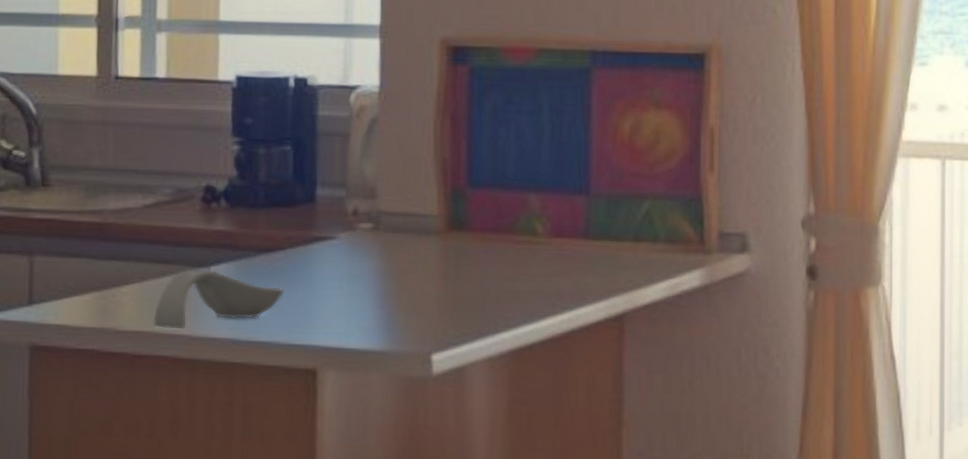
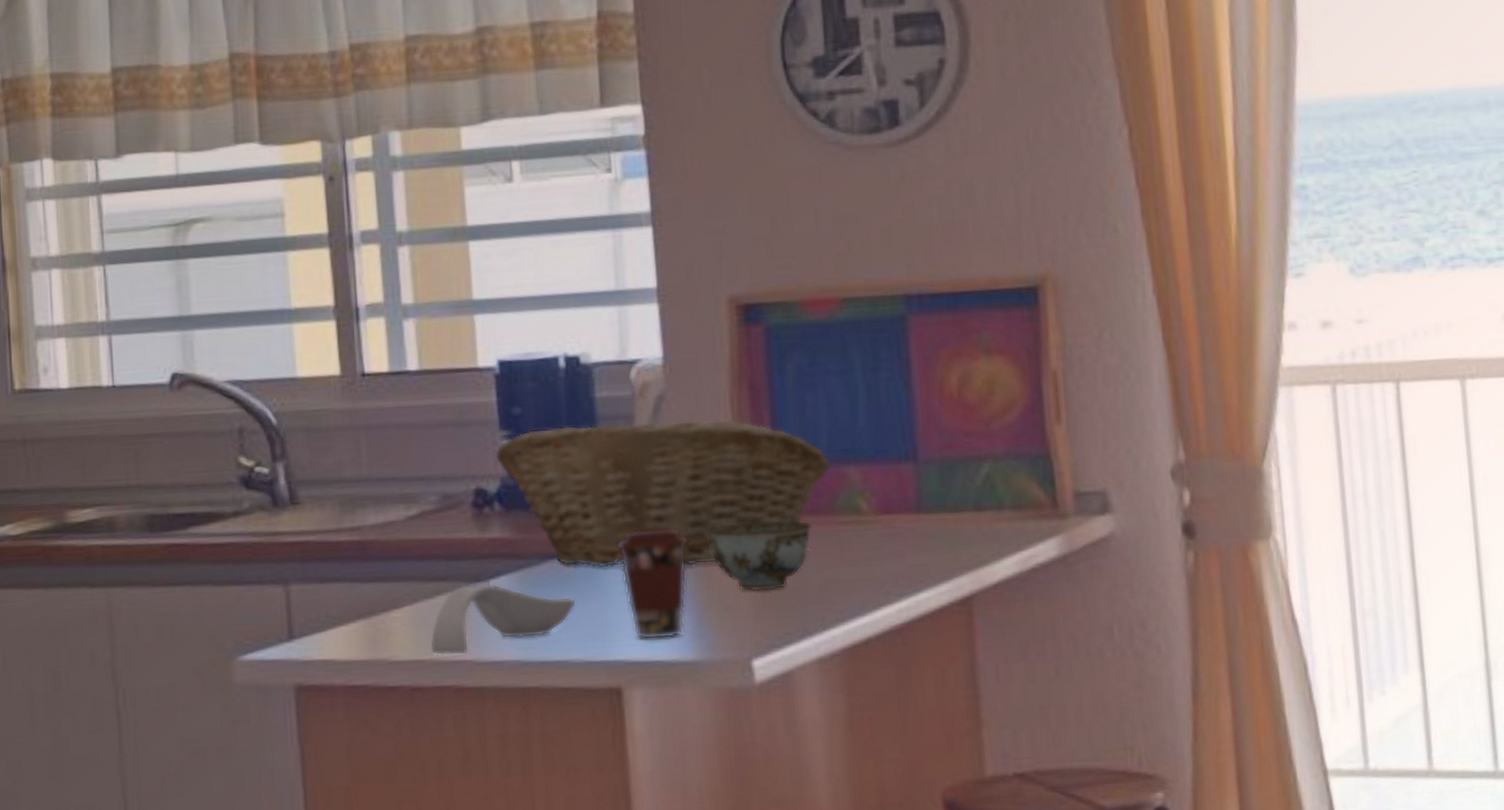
fruit basket: none [226,137,516,268] -> present [495,419,832,568]
coffee cup: none [324,234,387,330] -> present [617,528,689,640]
bowl: none [403,235,493,295] -> present [707,520,812,592]

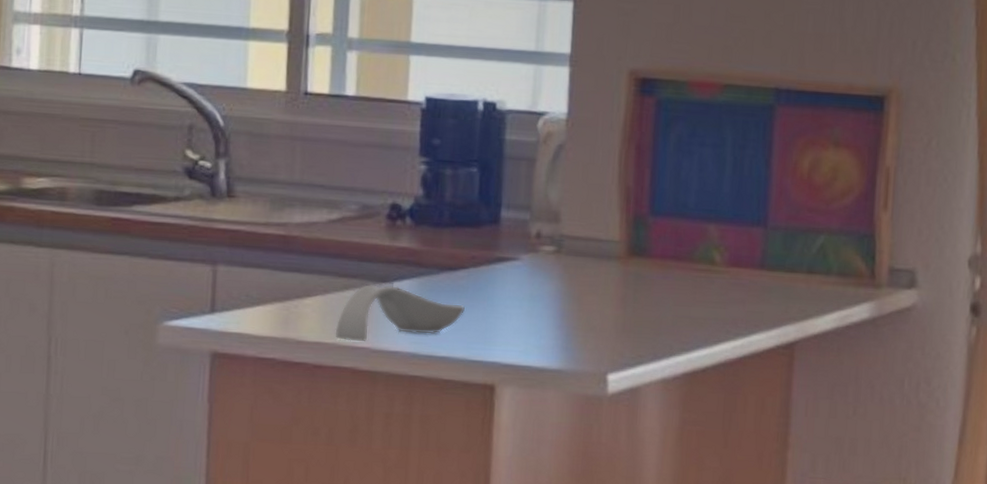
fruit basket: present [495,419,832,568] -> none [412,160,696,290]
coffee cup: present [617,528,689,640] -> none [507,255,568,349]
bowl: present [707,520,812,592] -> none [584,260,672,319]

